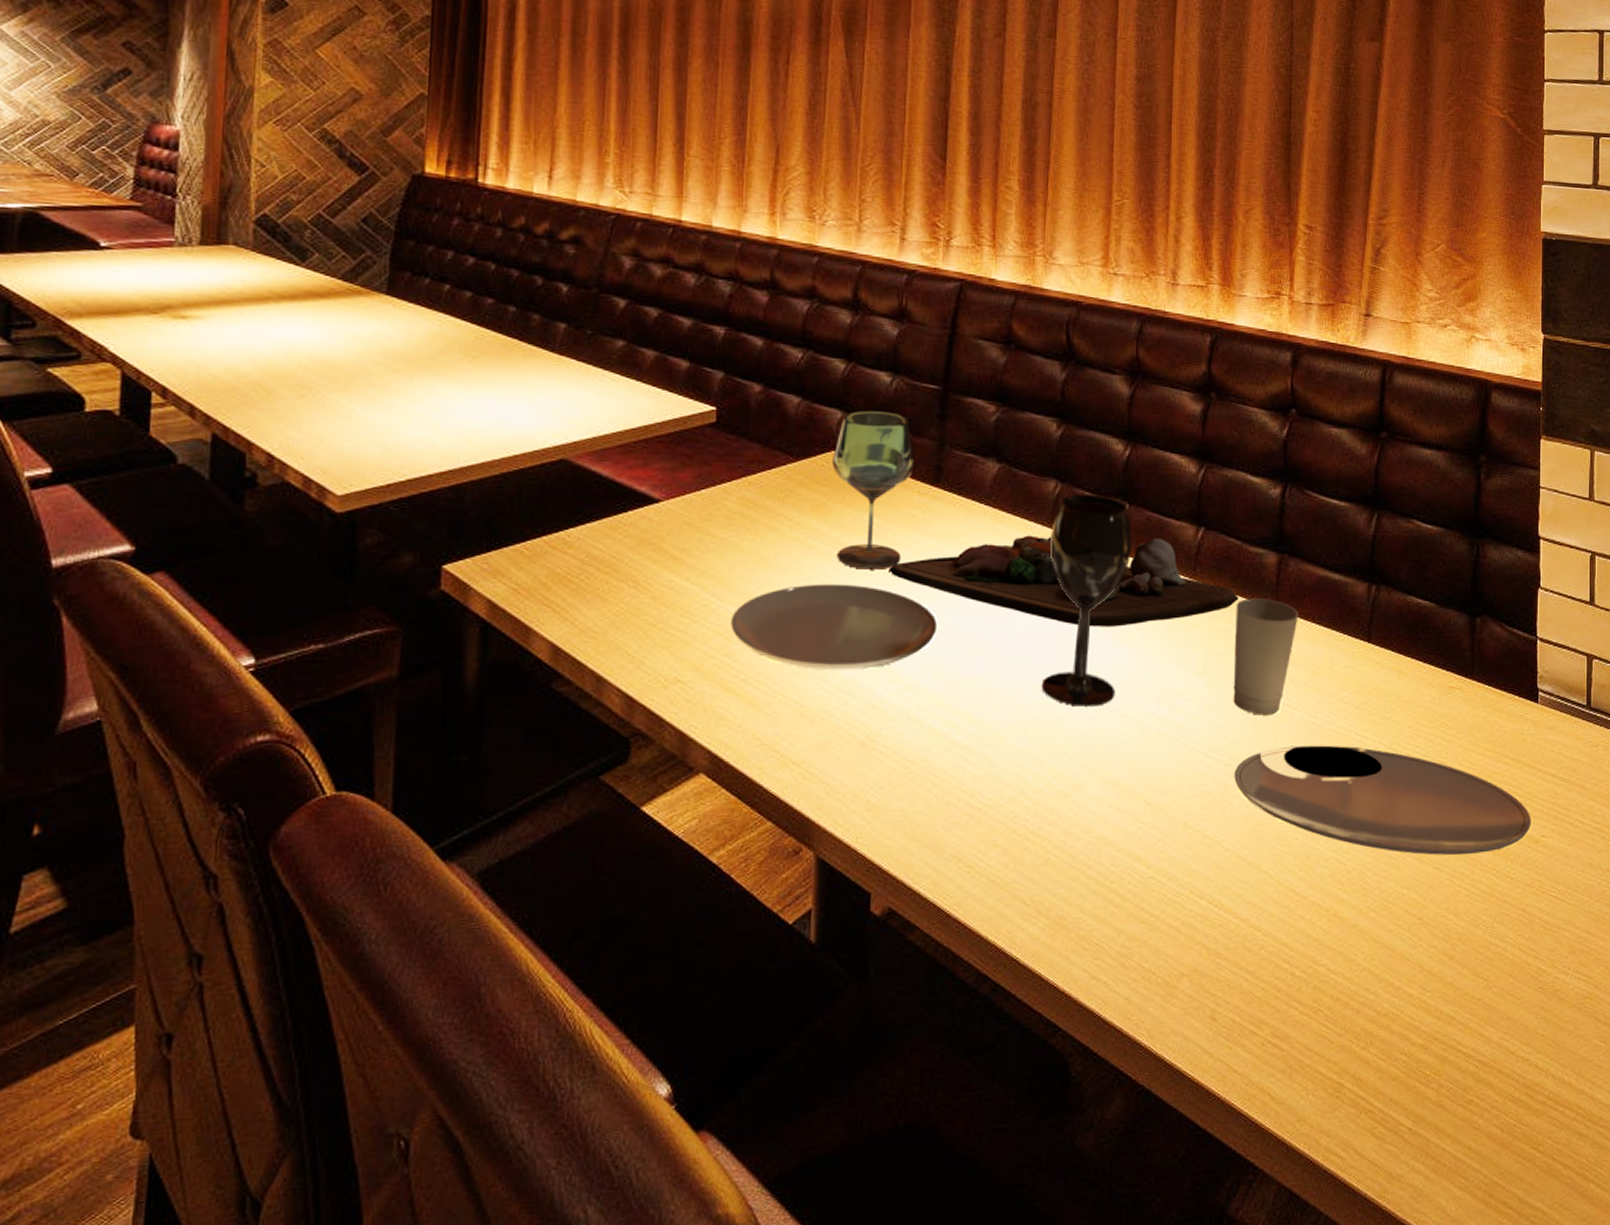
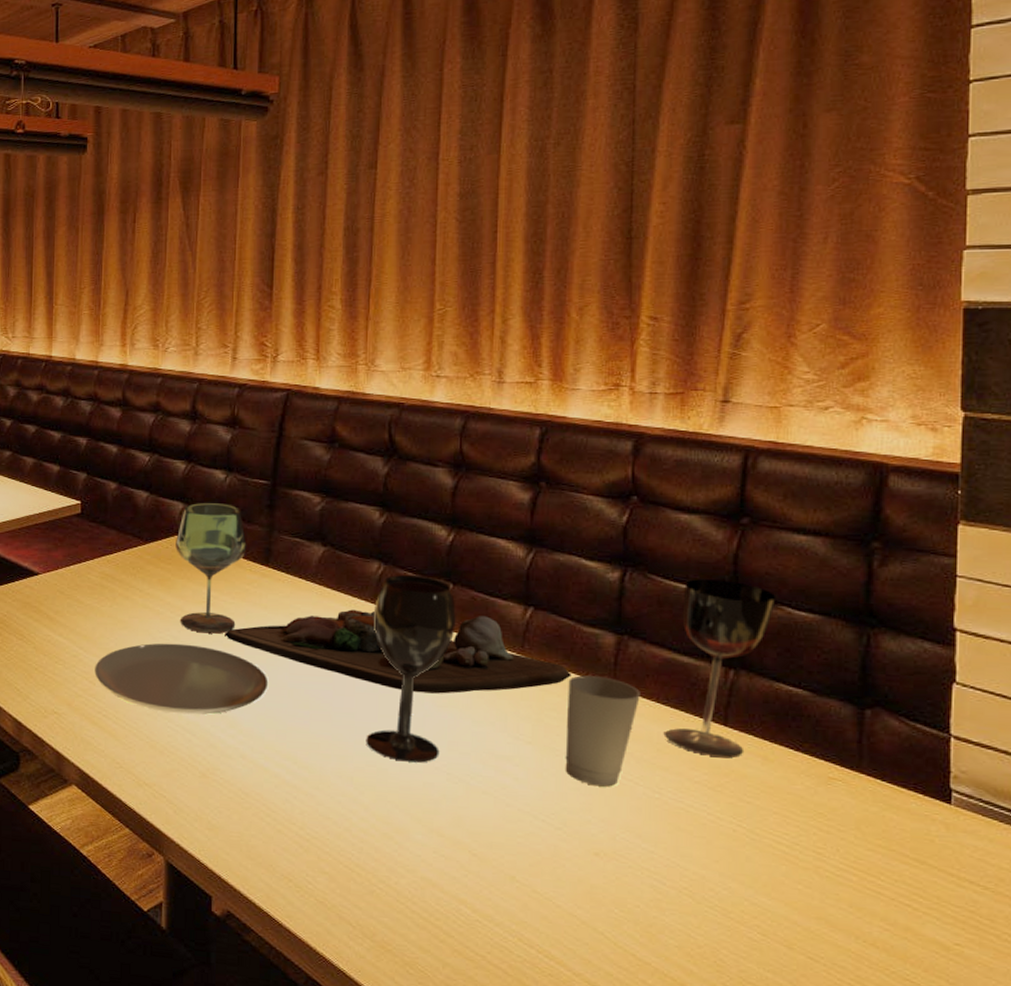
plate: present [1234,745,1531,855] -> none [566,818,940,951]
wineglass: none [1319,494,1408,674] -> present [665,579,776,757]

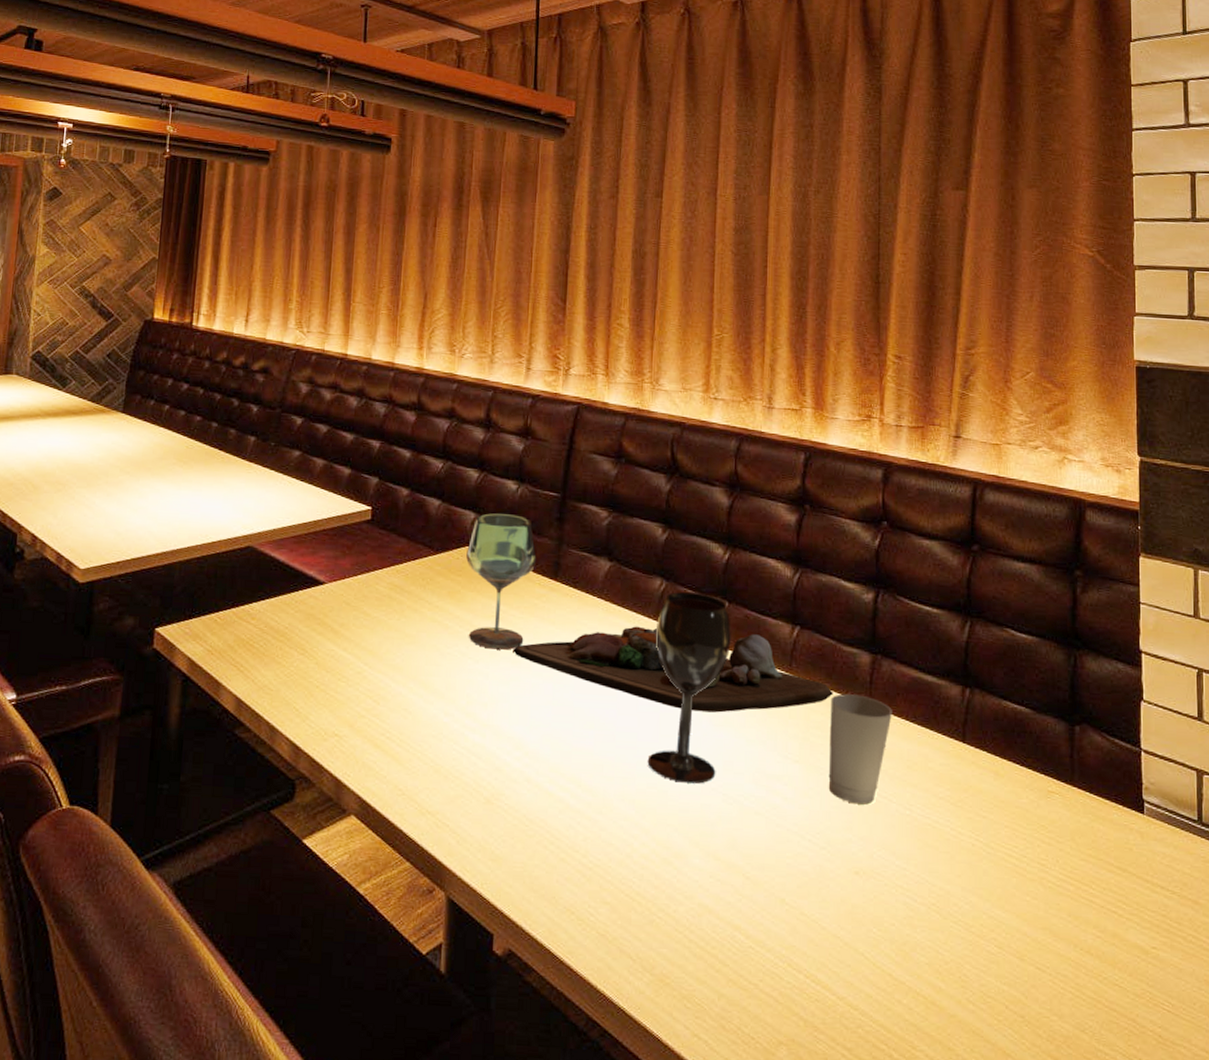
plate: present [95,643,269,715] -> none [379,659,555,737]
wineglass: present [665,579,776,757] -> none [914,601,1002,773]

